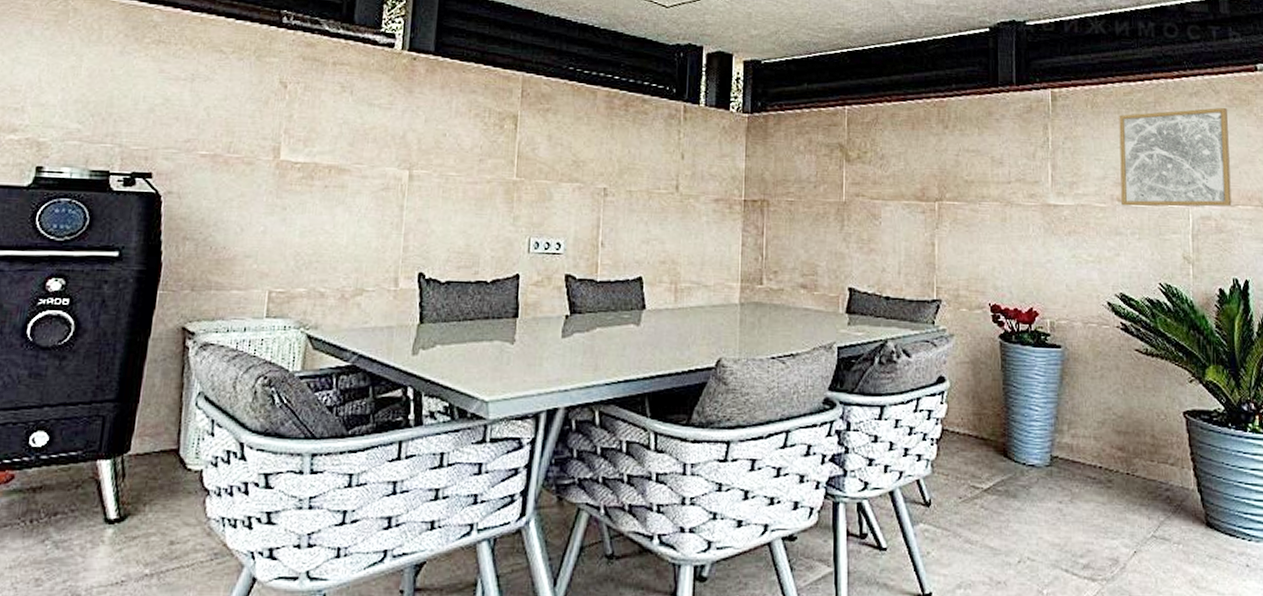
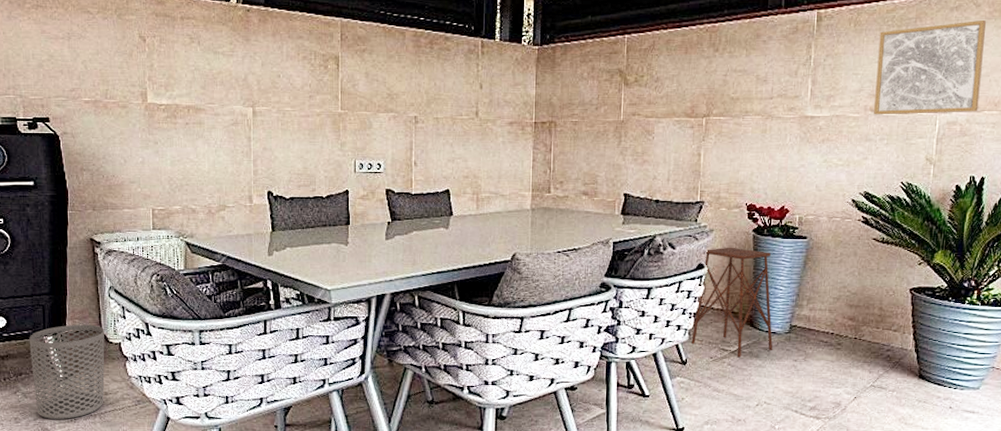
waste bin: none [69,443,183,581] -> present [29,324,105,419]
side table: none [935,356,1033,498] -> present [691,247,773,358]

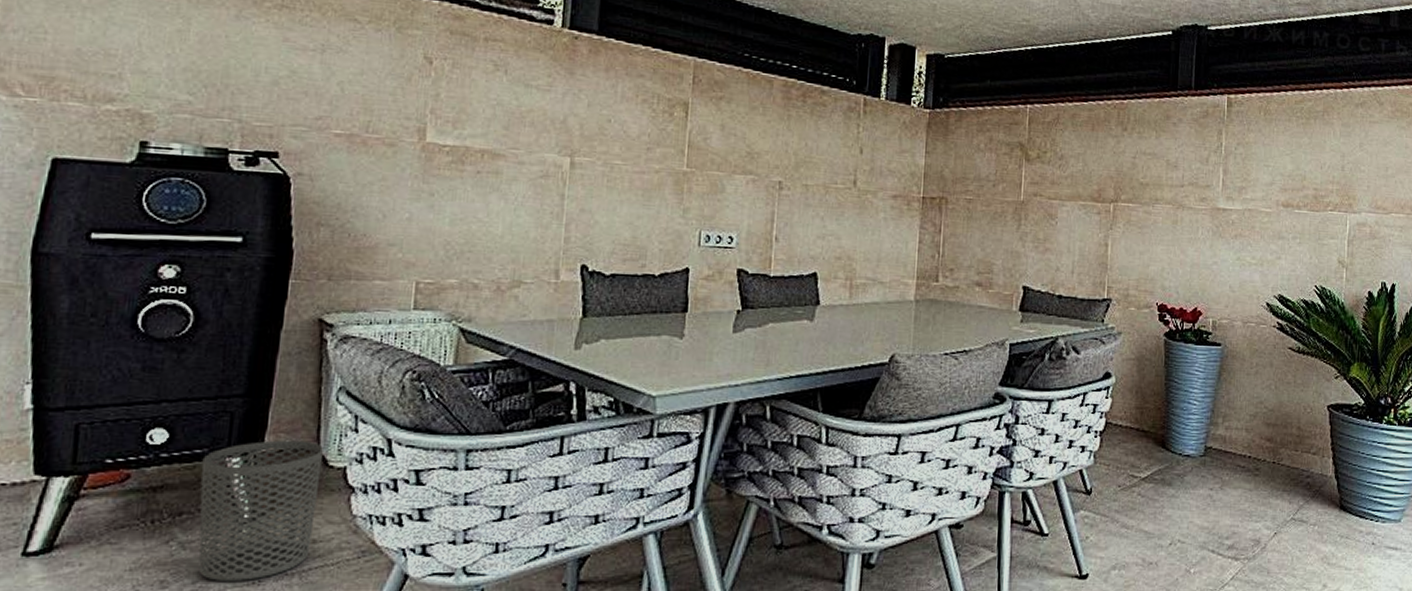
side table: present [691,247,773,358] -> none [1097,353,1187,486]
wall art: present [874,20,986,115] -> none [1286,119,1389,214]

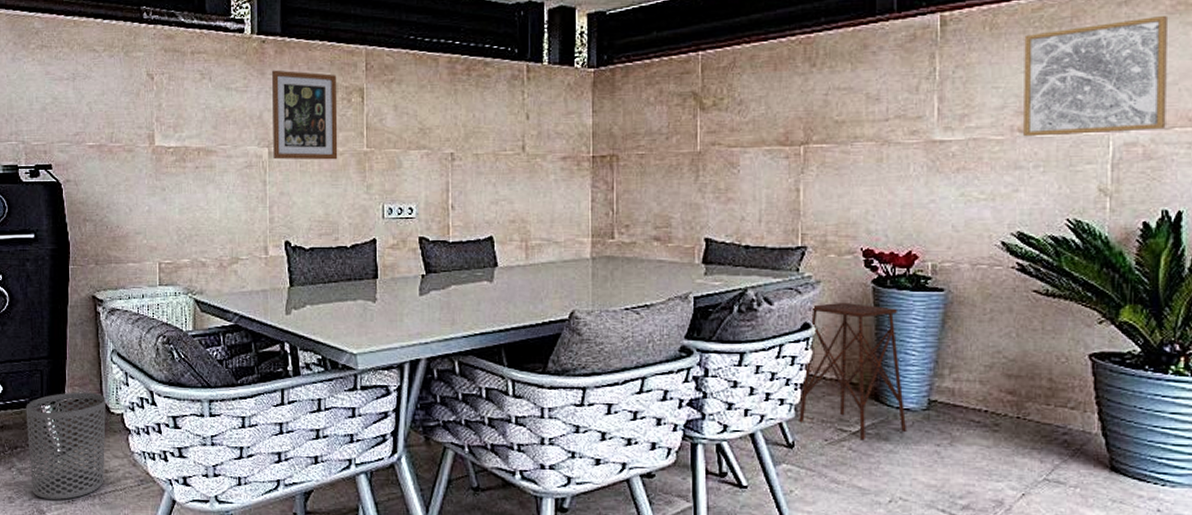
wall art: none [576,70,659,178] -> present [272,70,338,160]
side table: none [1097,353,1187,486] -> present [799,302,907,441]
wall art: none [1286,119,1389,214] -> present [1023,16,1167,137]

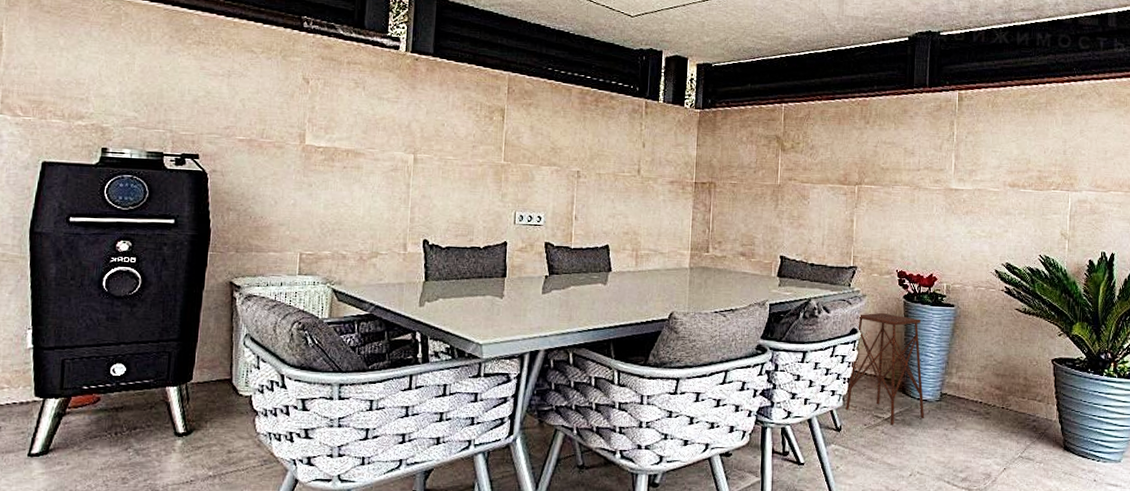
waste bin: present [26,392,106,500] -> none [148,374,235,480]
wall art: present [272,70,338,160] -> none [418,85,482,170]
wall art: present [1023,16,1167,137] -> none [1012,108,1108,192]

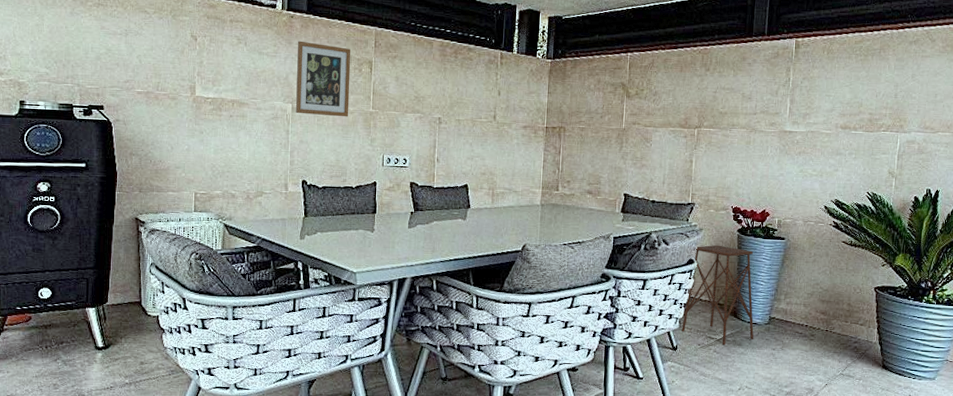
wall art: none [418,85,482,170] -> present [296,40,351,117]

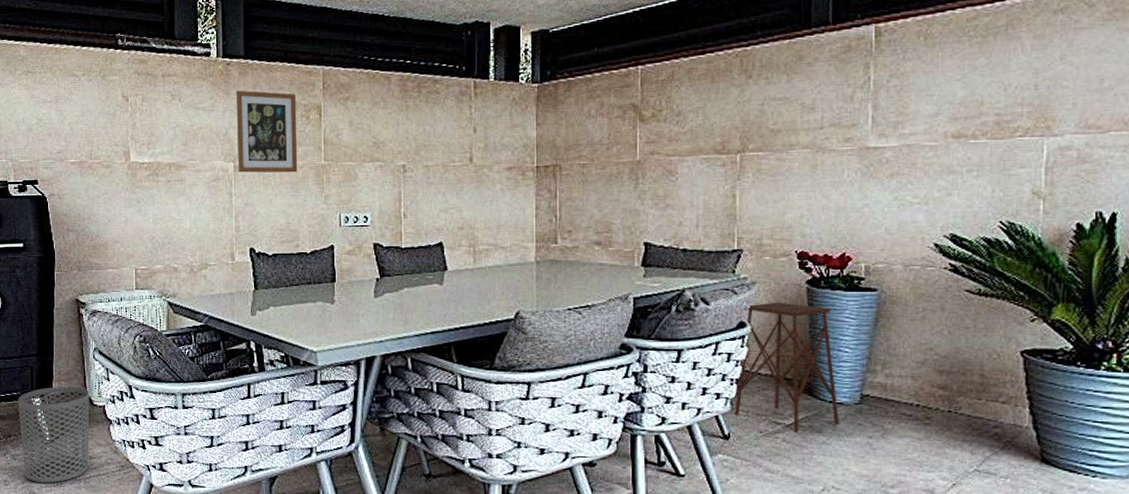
waste bin: none [72,297,144,386] -> present [18,386,90,483]

